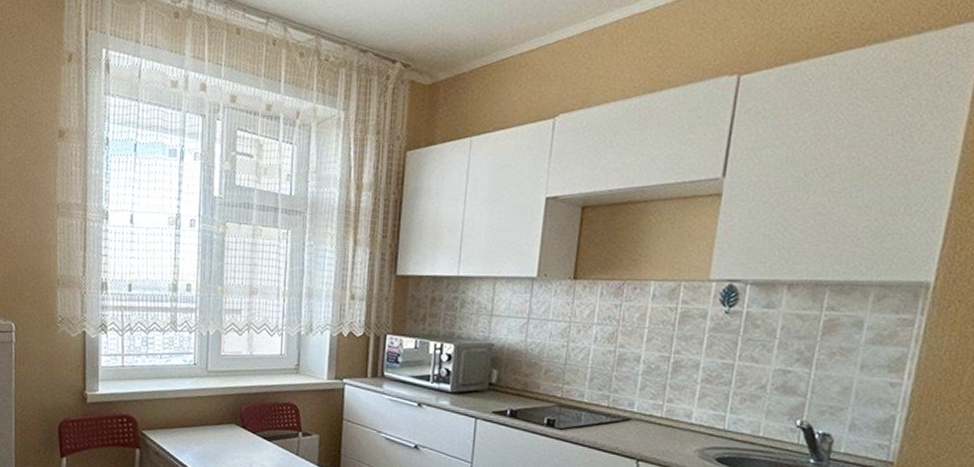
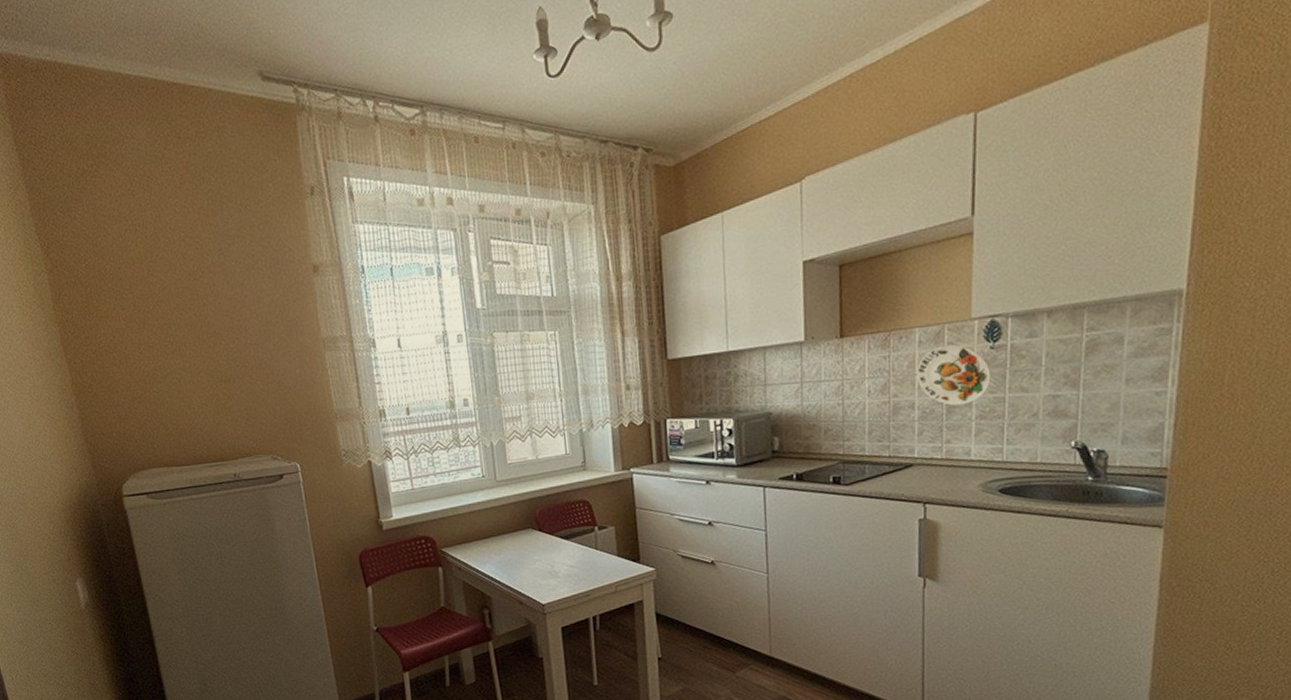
decorative plate: none [645,302,723,366] -> present [916,344,991,406]

